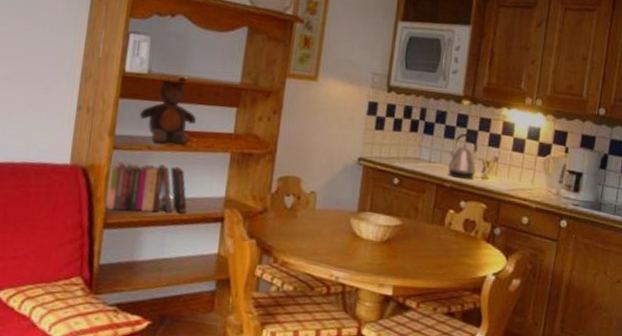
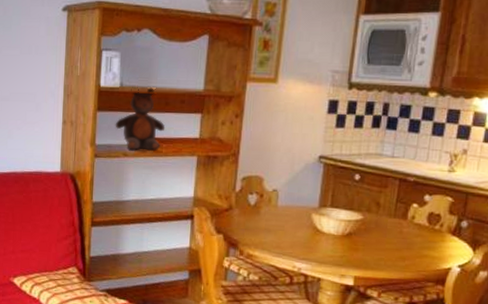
books: present [105,160,187,214] -> none [91,167,161,213]
kettle: present [448,133,478,180] -> none [412,127,445,174]

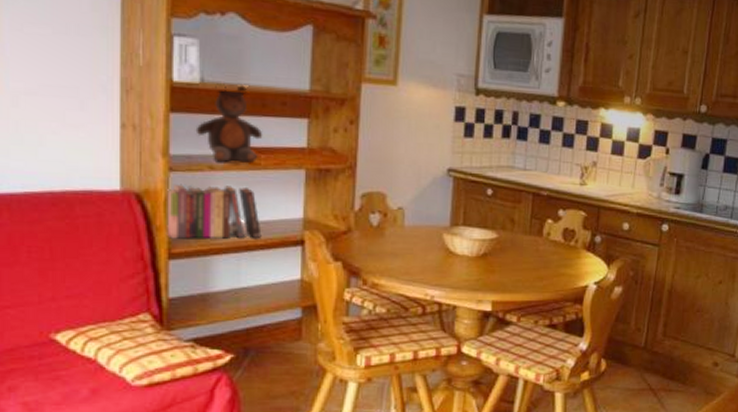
books: none [91,167,161,213] -> present [167,183,262,239]

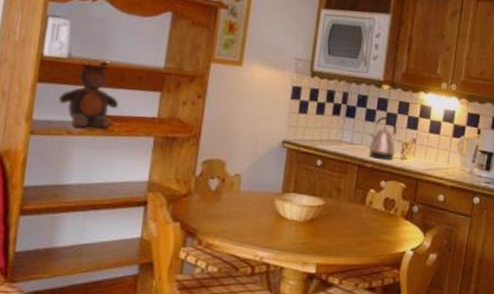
books: present [167,183,262,239] -> none [21,146,109,199]
kettle: none [544,138,575,187] -> present [369,117,397,161]

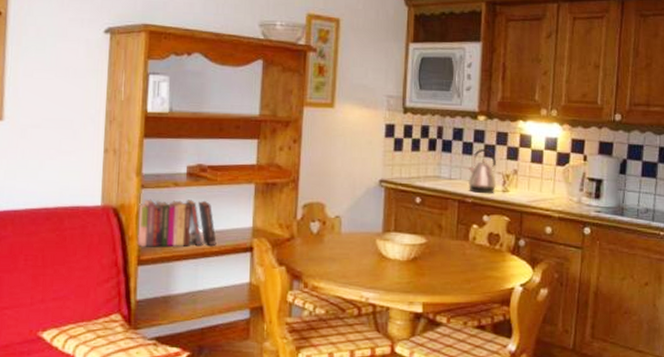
books: none [21,146,109,199] -> present [137,199,217,247]
teddy bear: present [58,59,119,131] -> none [164,112,220,181]

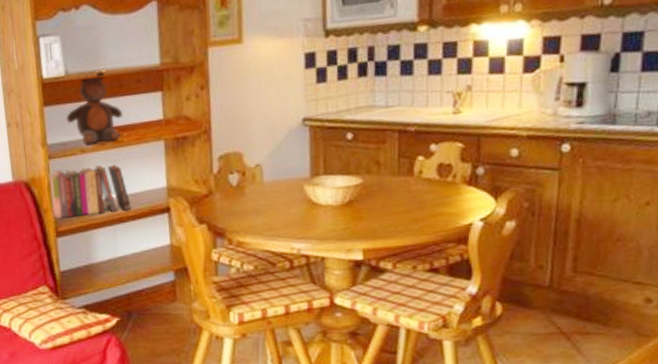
teddy bear: none [164,112,220,181] -> present [66,70,123,144]
kettle: present [469,149,497,194] -> none [409,65,446,120]

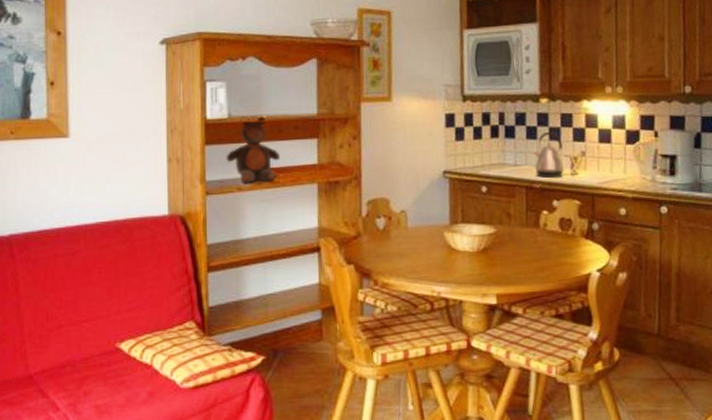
books: present [49,165,132,219] -> none [205,203,284,254]
kettle: none [409,65,446,120] -> present [534,132,565,179]

